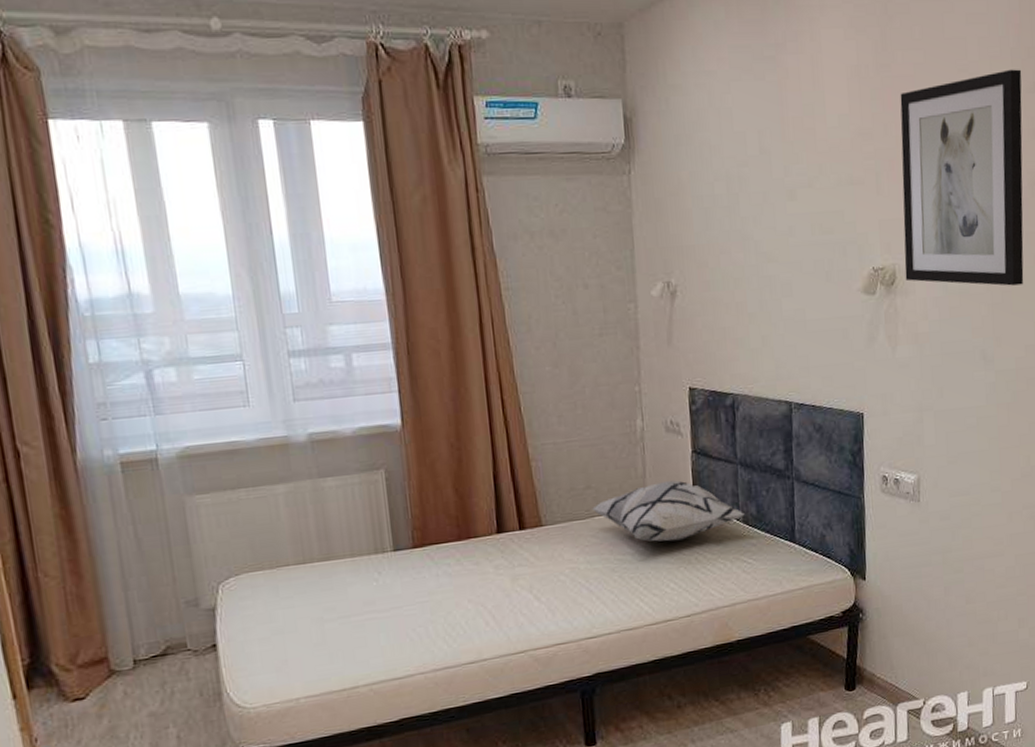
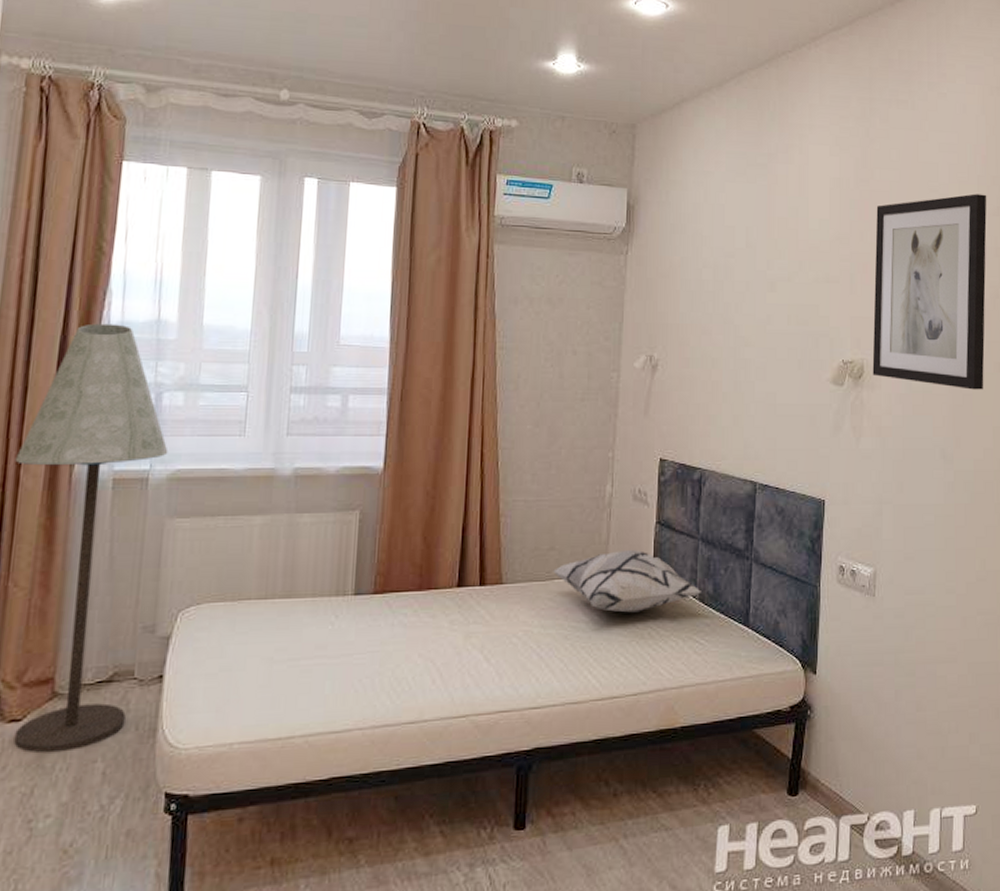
floor lamp: none [12,302,189,726] -> present [14,323,169,754]

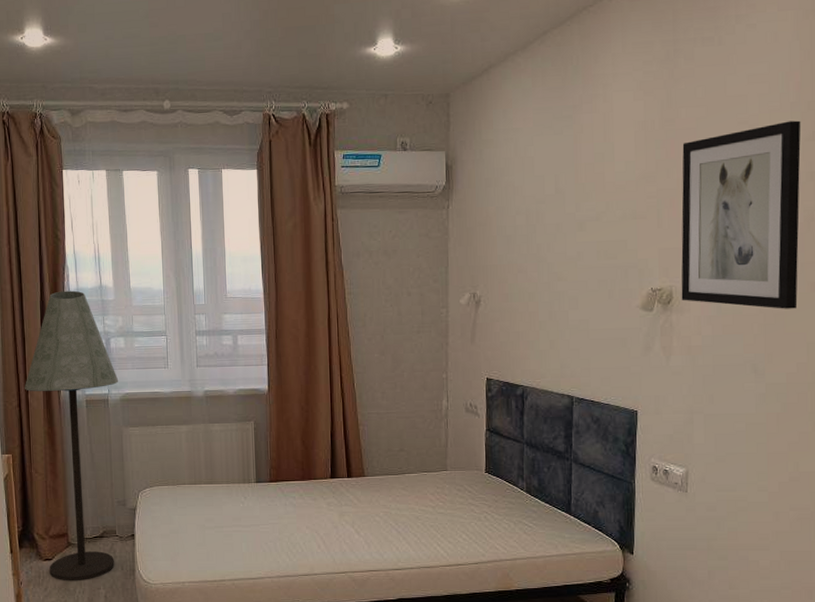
decorative pillow: present [553,550,701,613] -> none [404,452,528,501]

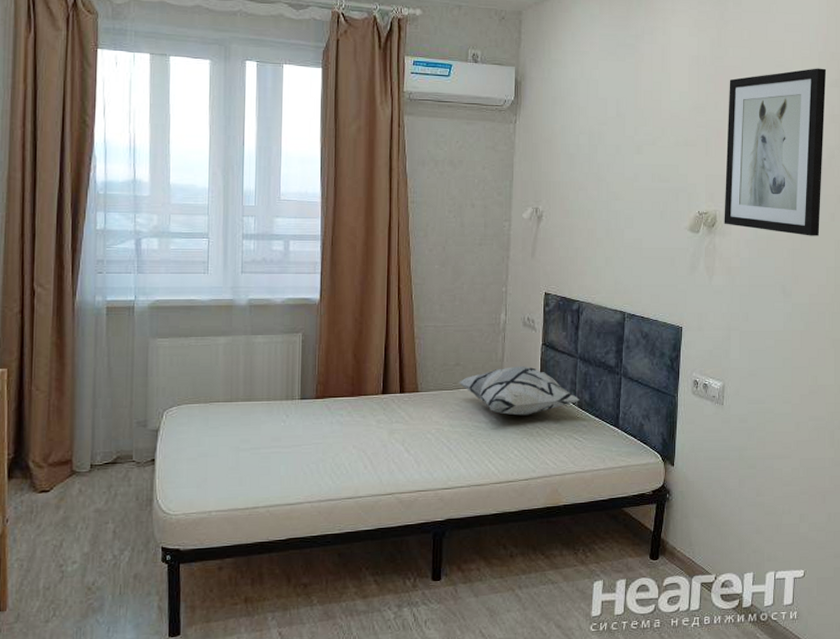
floor lamp: present [24,290,119,581] -> none [29,183,149,516]
decorative pillow: none [404,452,528,501] -> present [459,366,580,416]

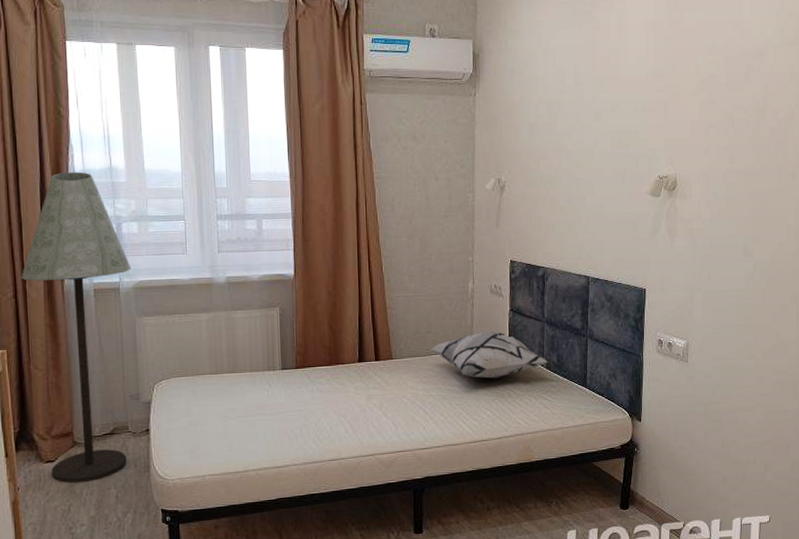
floor lamp: none [29,183,149,516] -> present [21,172,132,484]
wall art: present [724,68,827,236] -> none [684,27,785,196]

